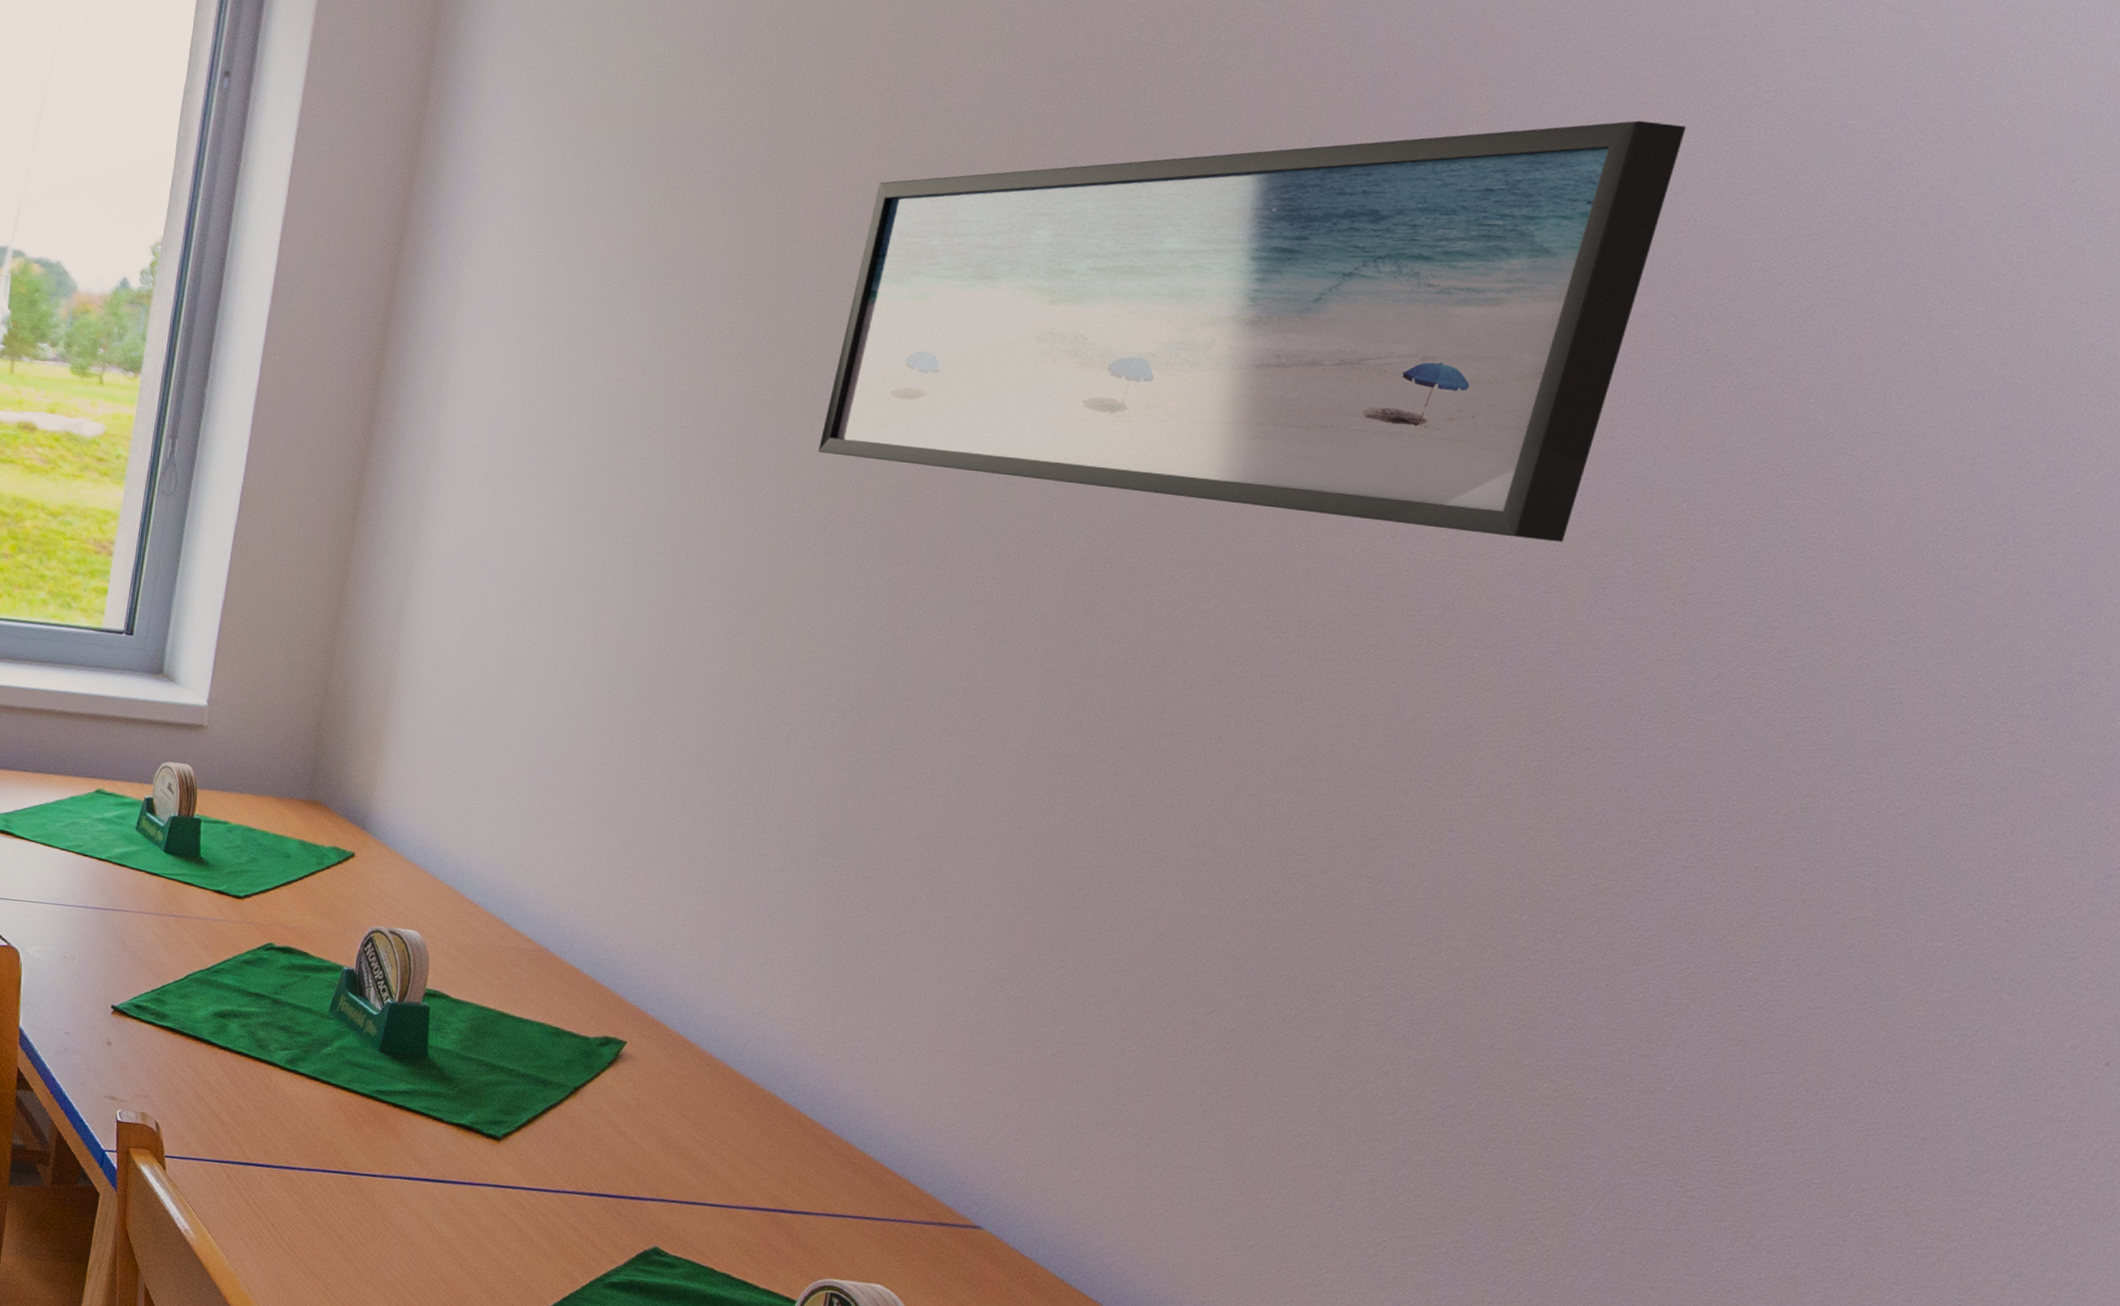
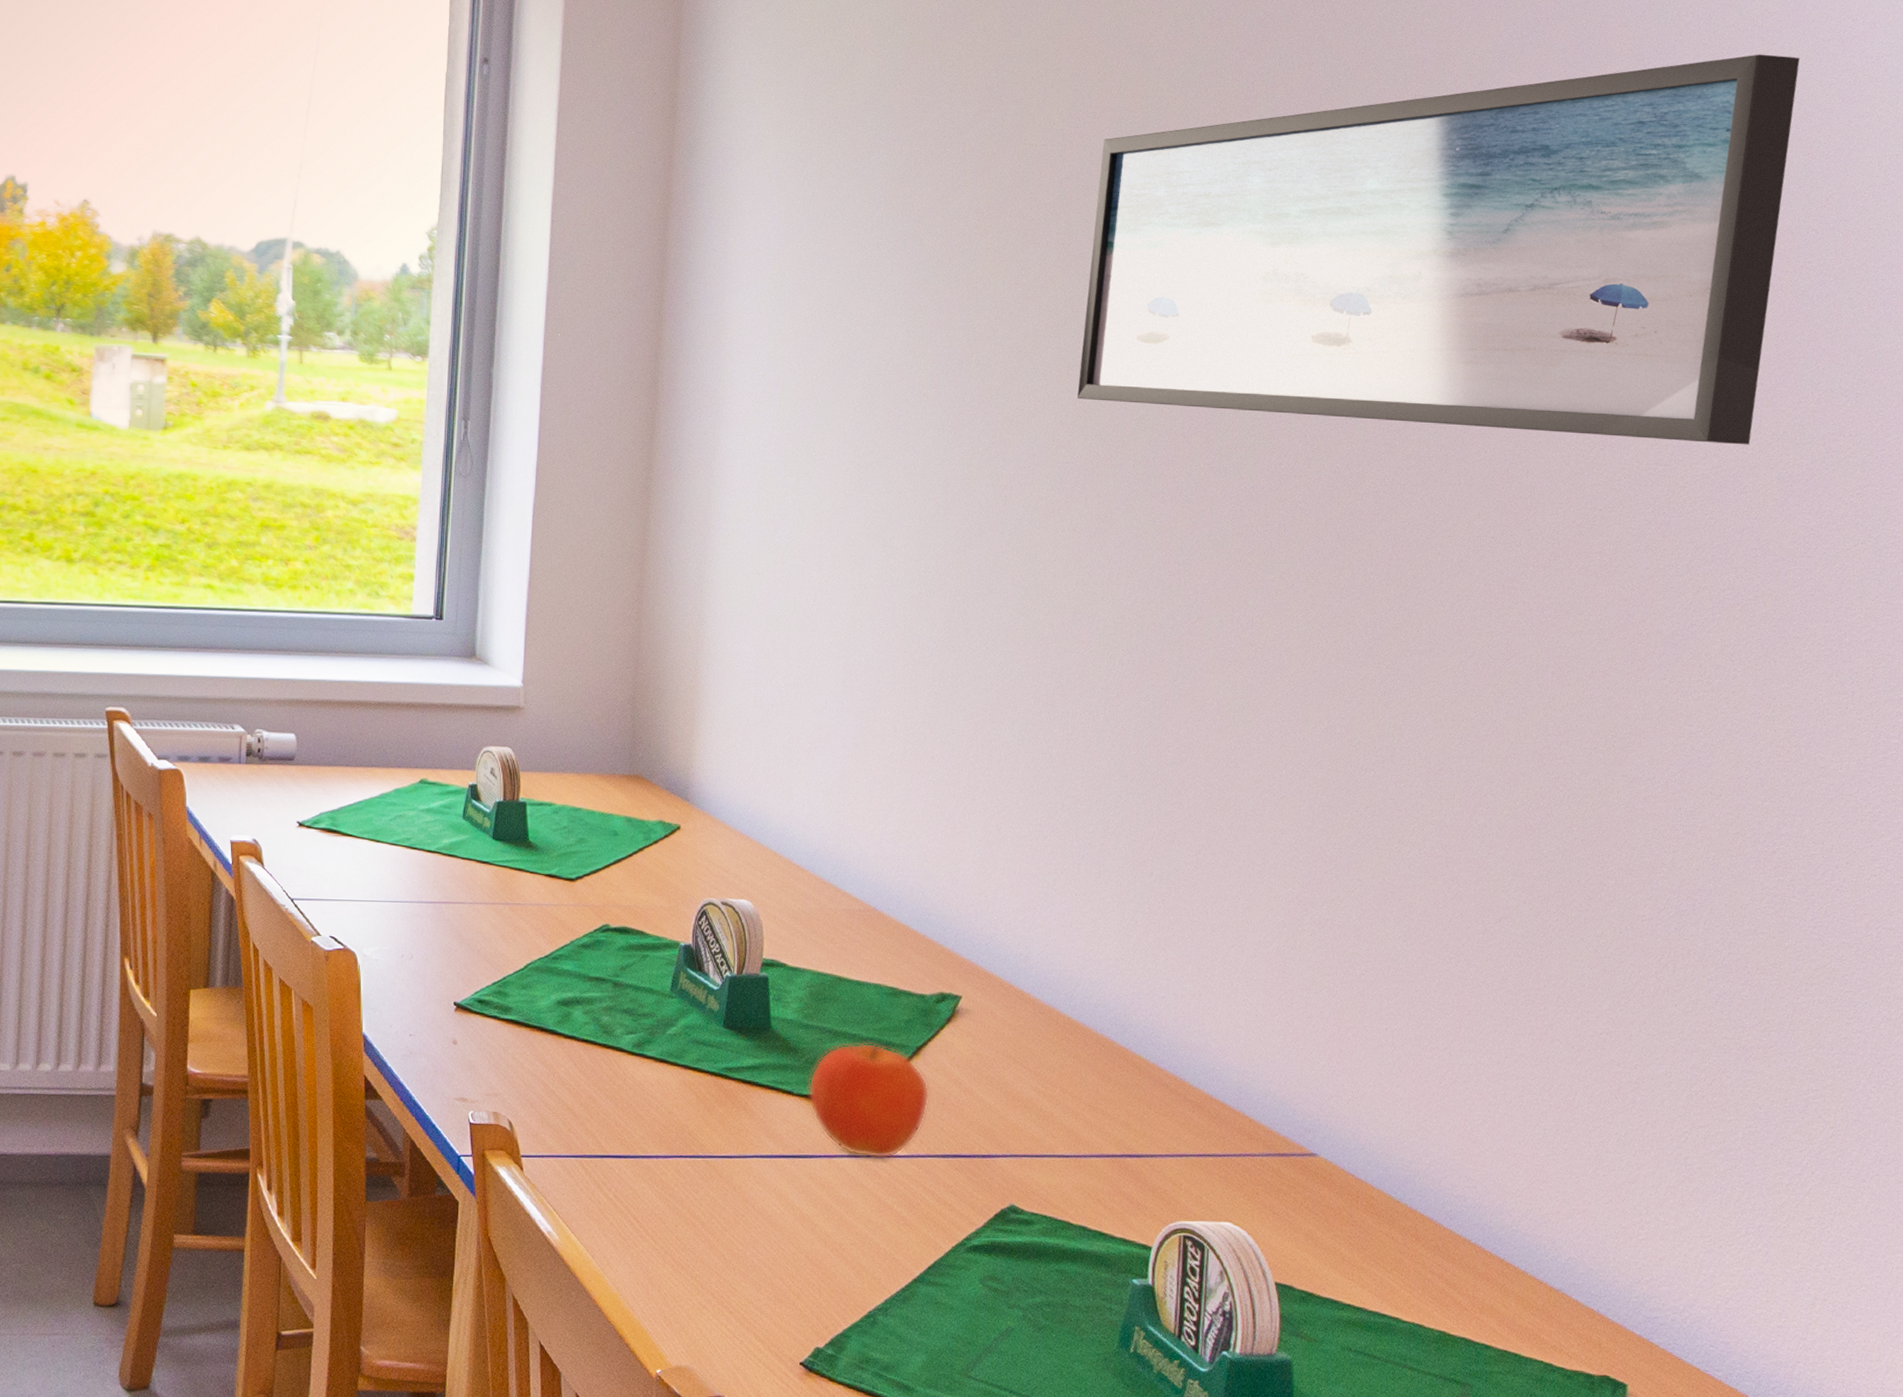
fruit: none [458,1078,584,1193] -> present [808,1043,930,1160]

